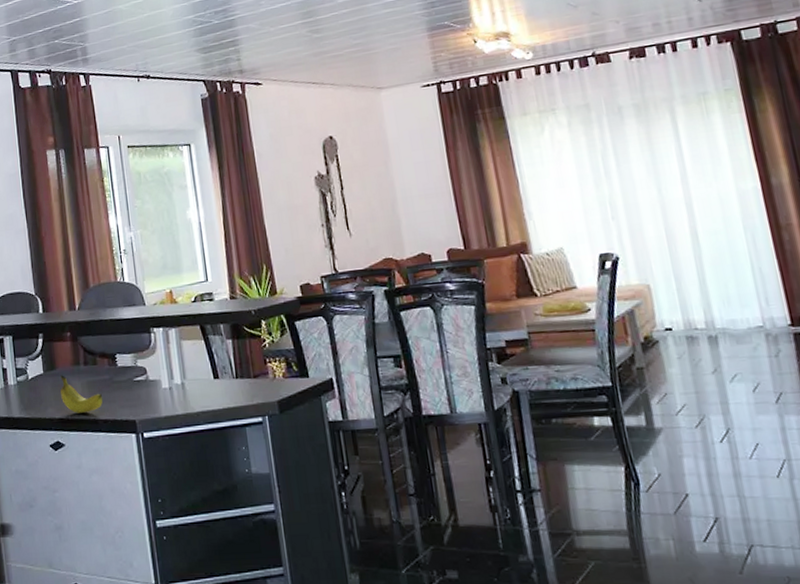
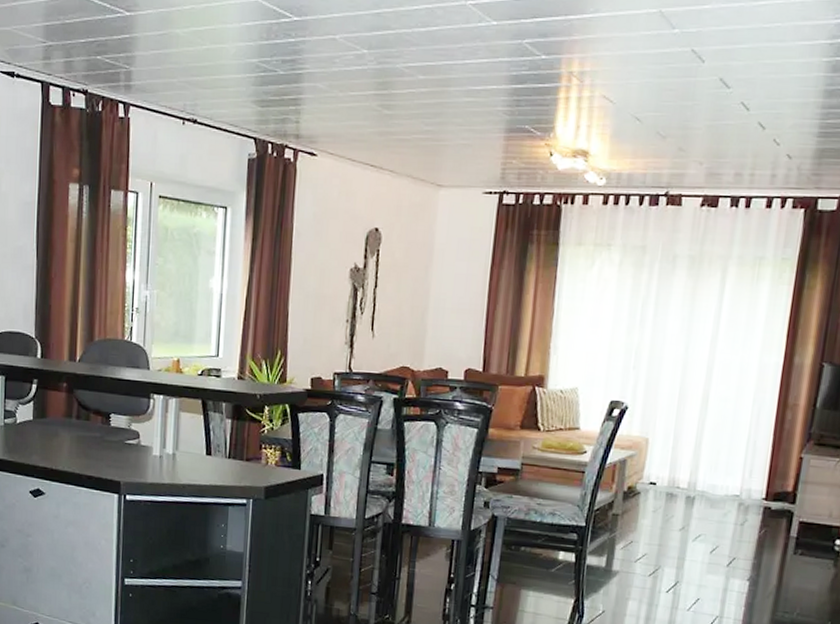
fruit: present [60,375,103,413] -> none [48,424,90,466]

